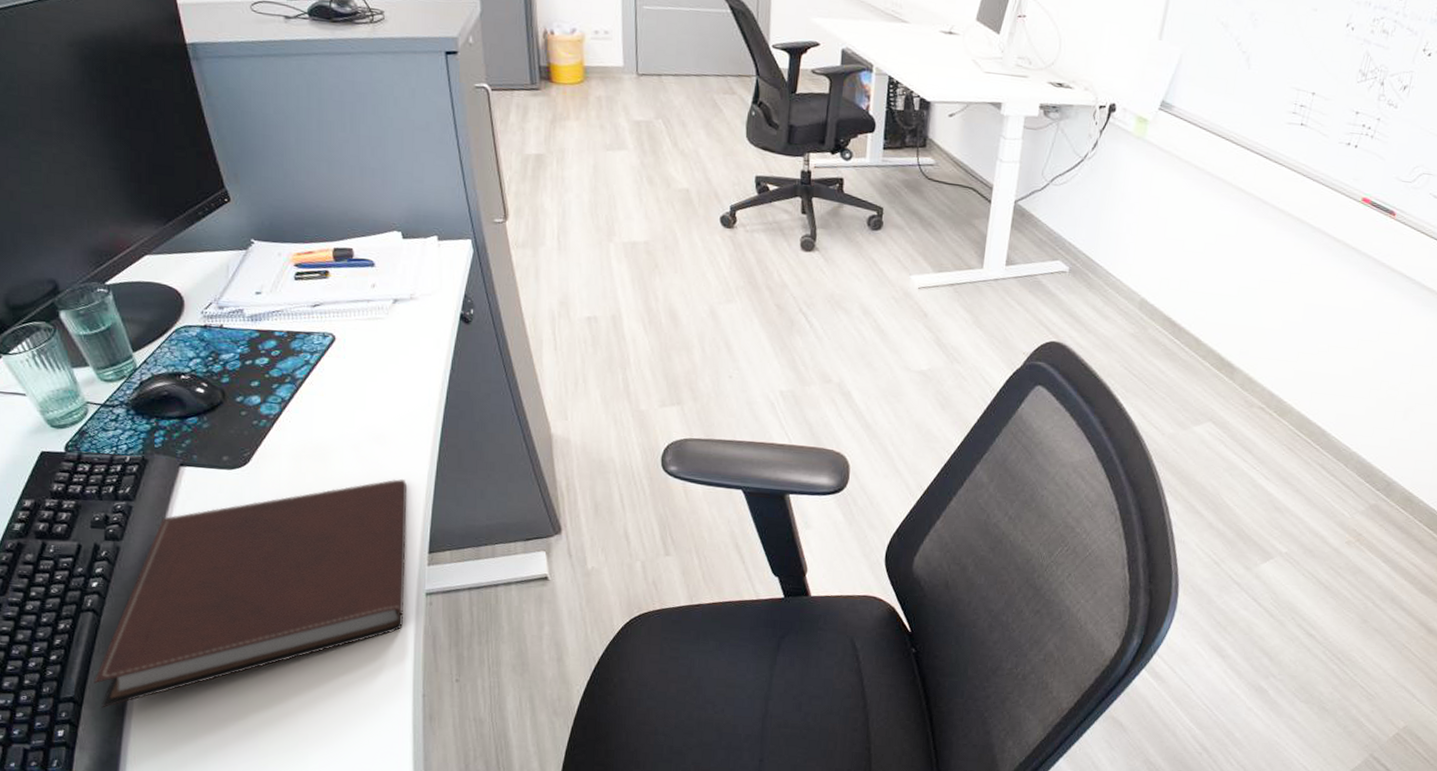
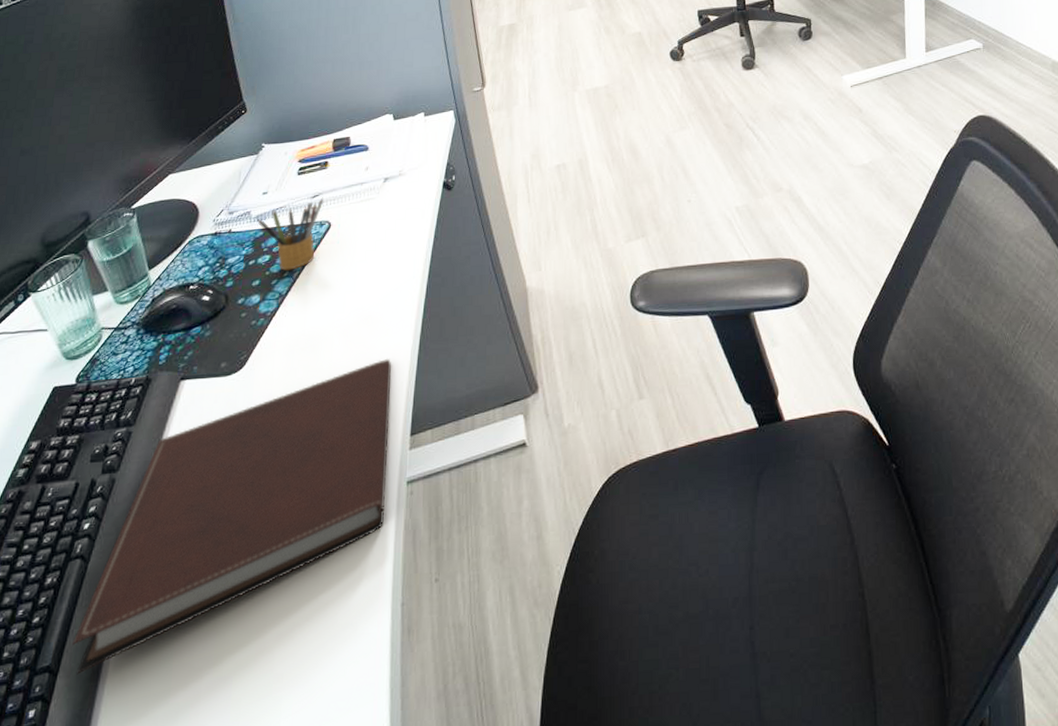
pencil box: none [252,308,325,377] -> present [257,197,323,271]

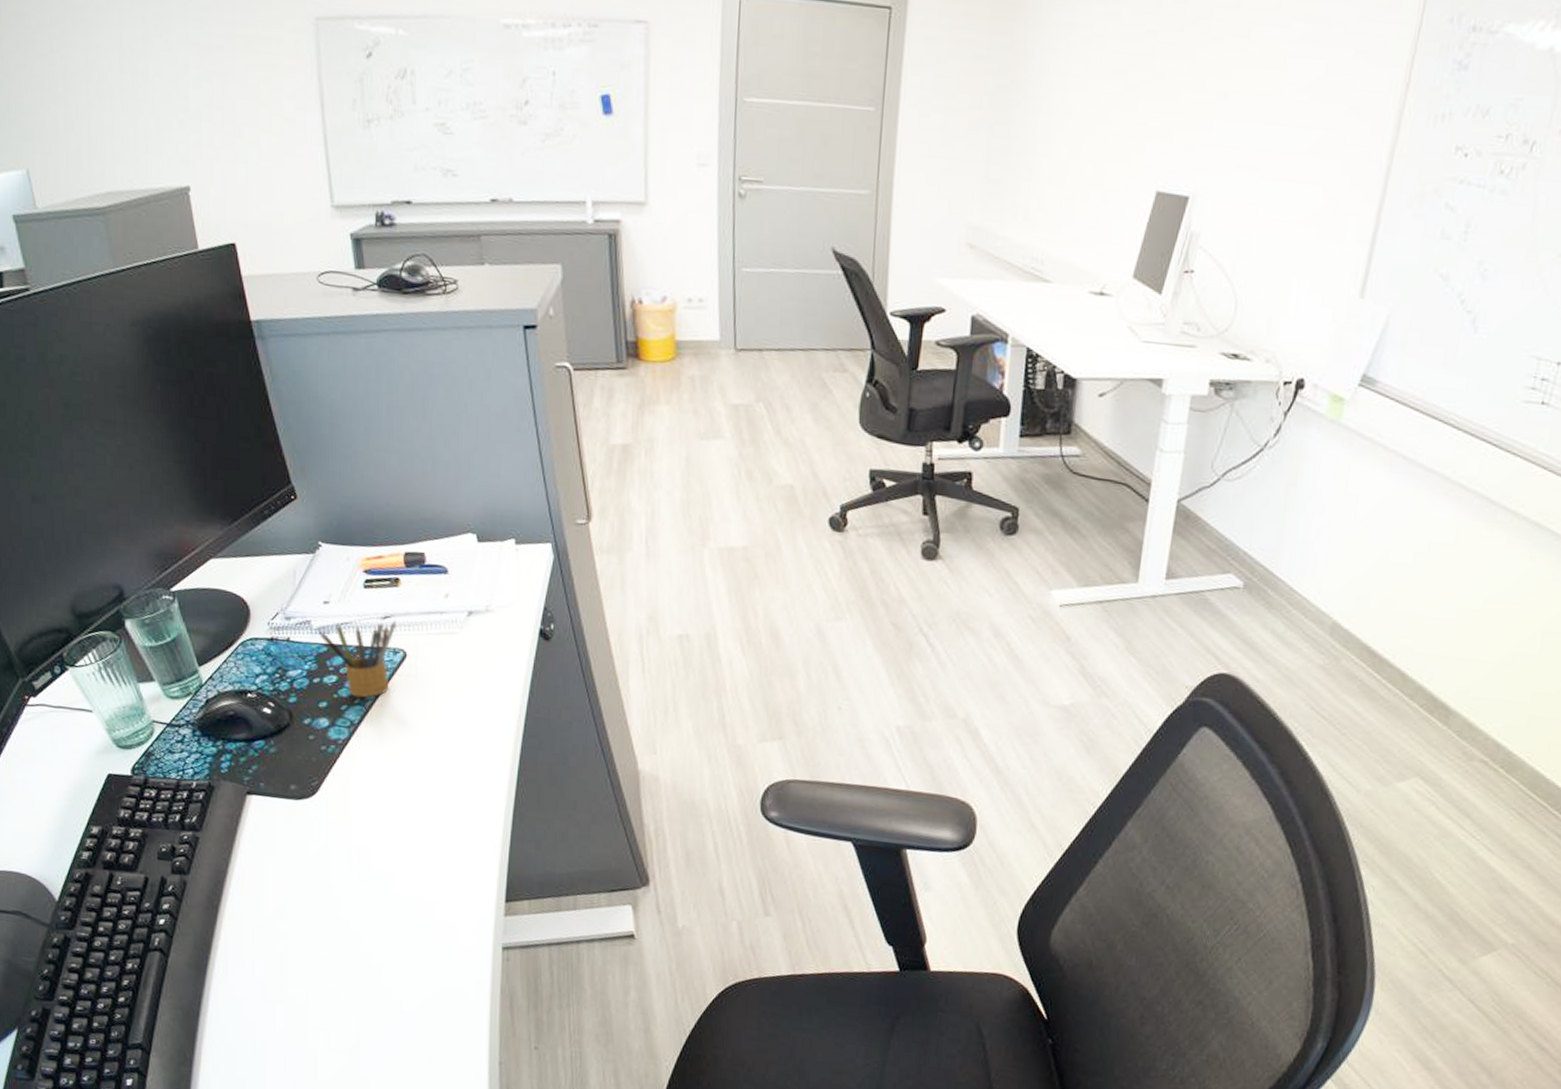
notebook: present [72,359,391,675] -> none [161,816,482,1057]

